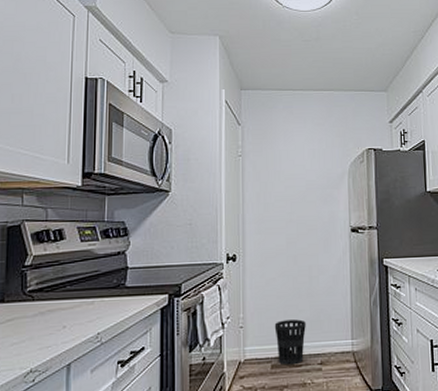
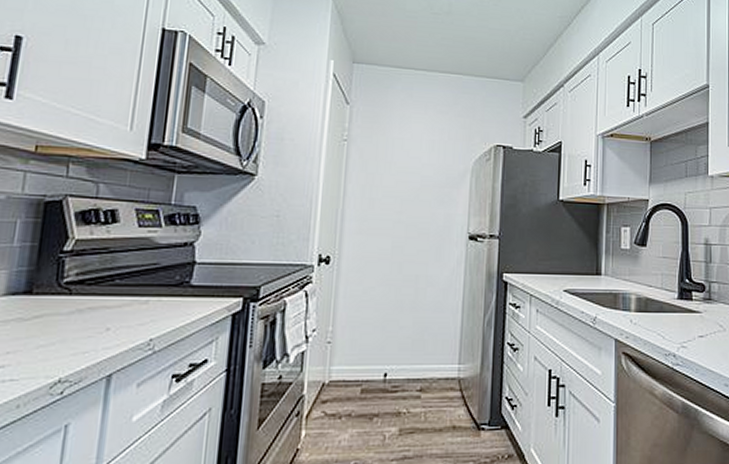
wastebasket: present [274,319,306,366] -> none [368,337,407,390]

